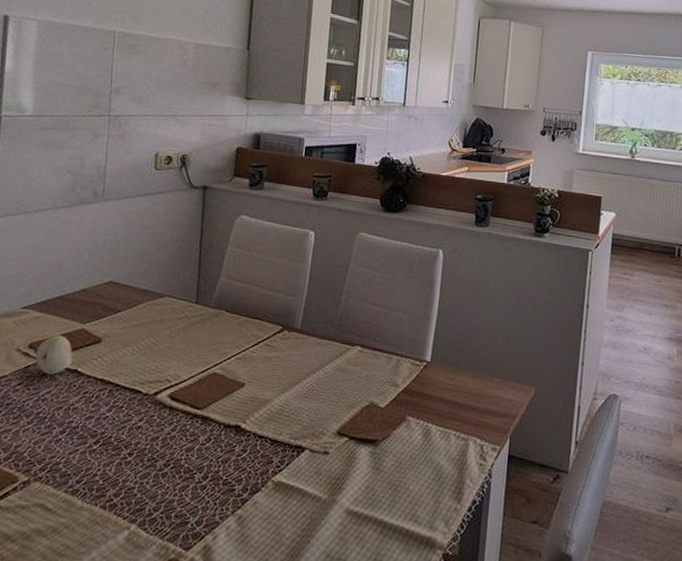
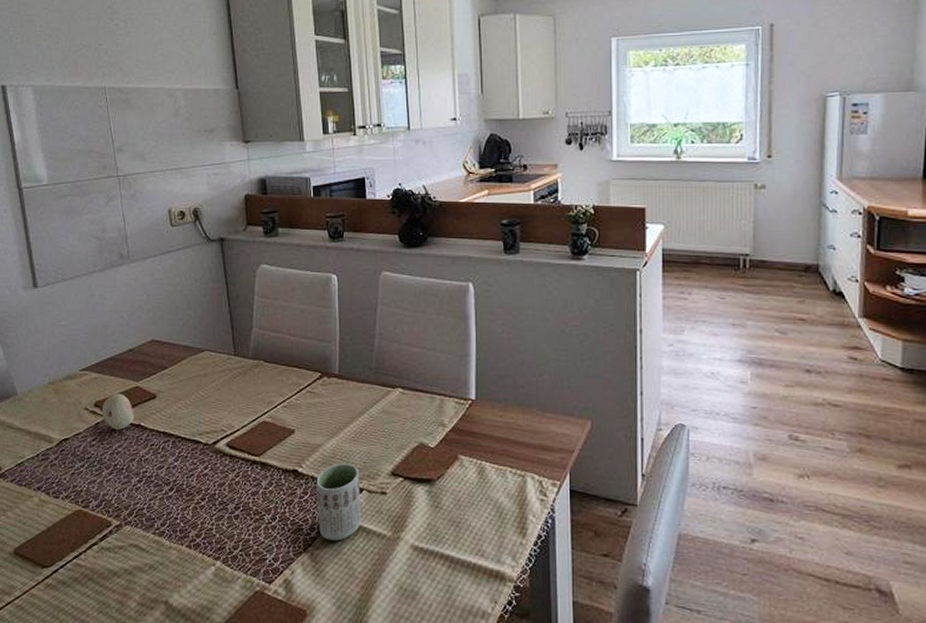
cup: none [251,420,305,503] -> present [316,463,362,541]

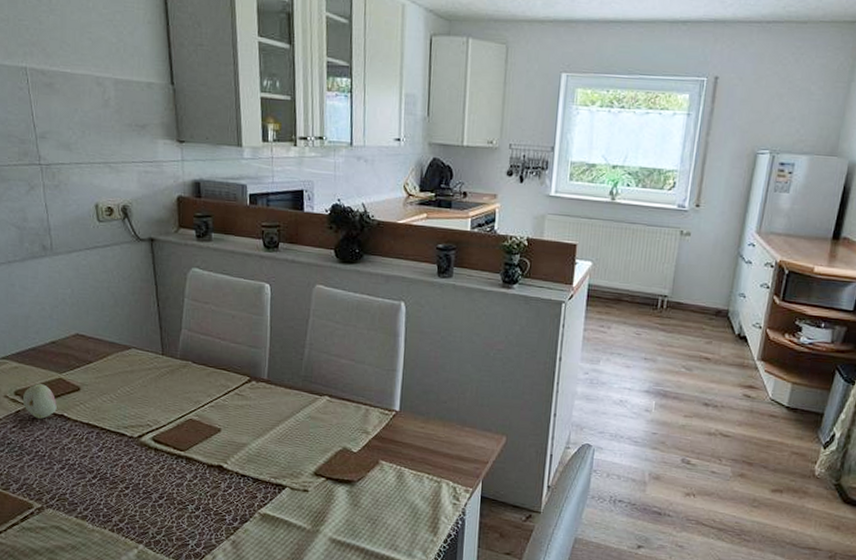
cup: present [316,463,362,541] -> none [240,462,284,531]

